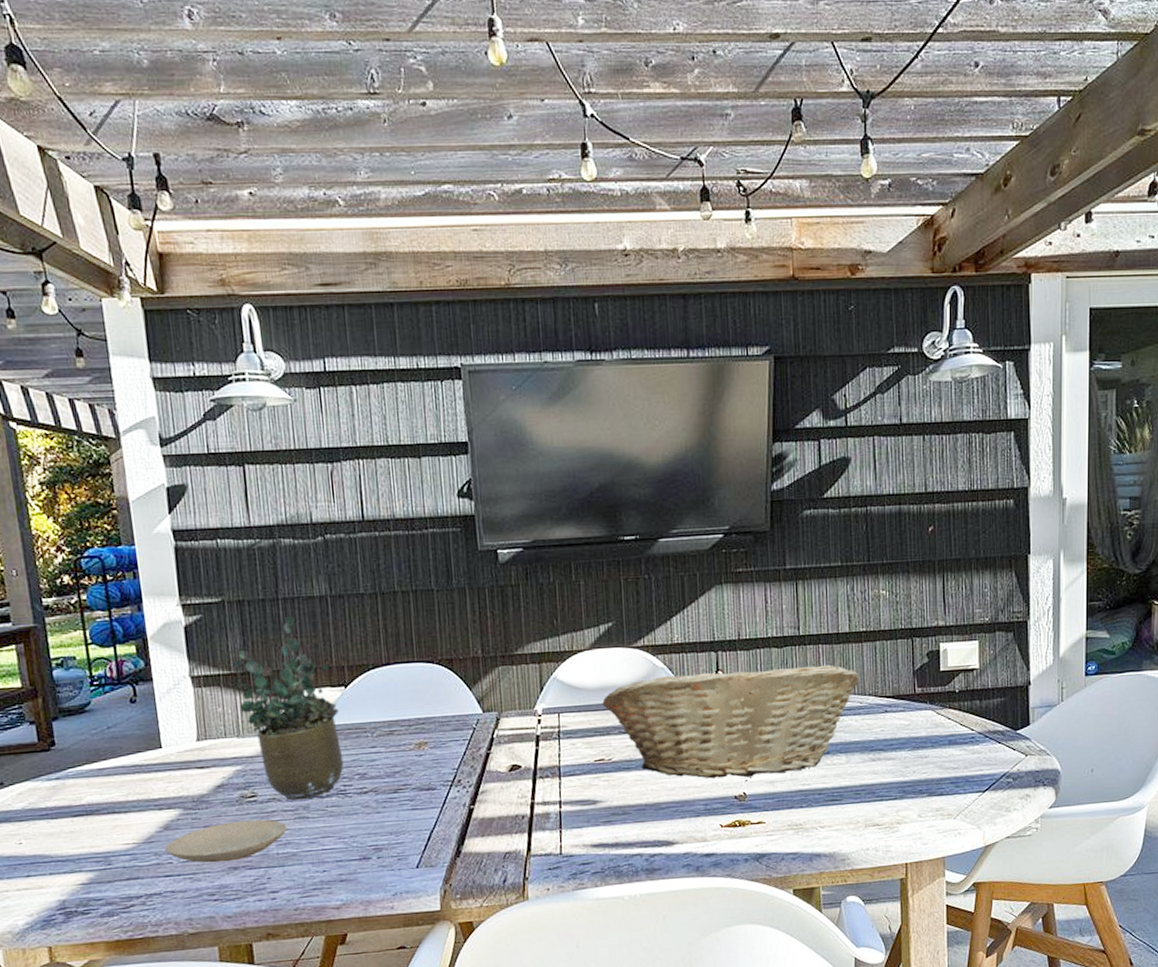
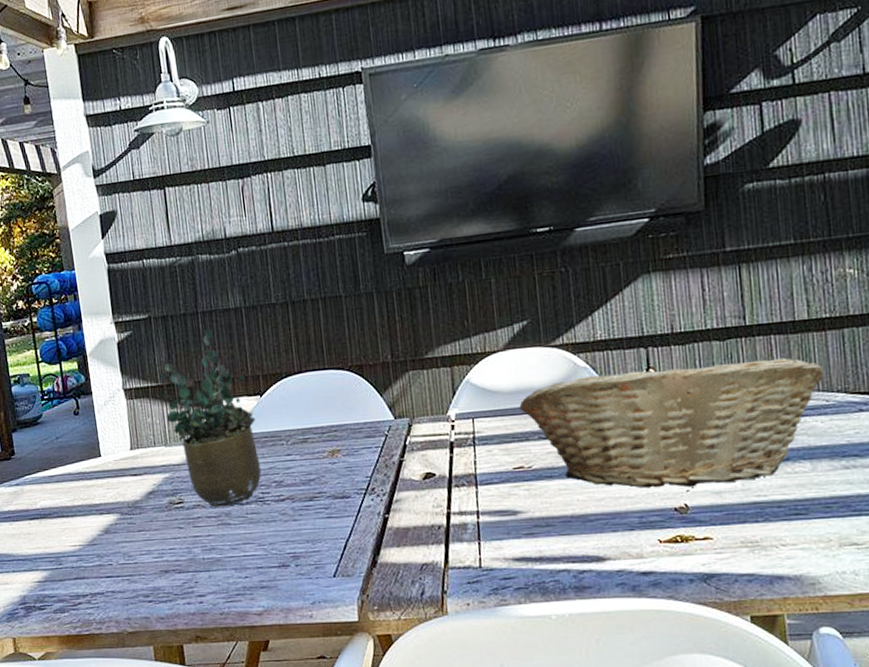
plate: present [165,819,287,863] -> none [105,525,211,566]

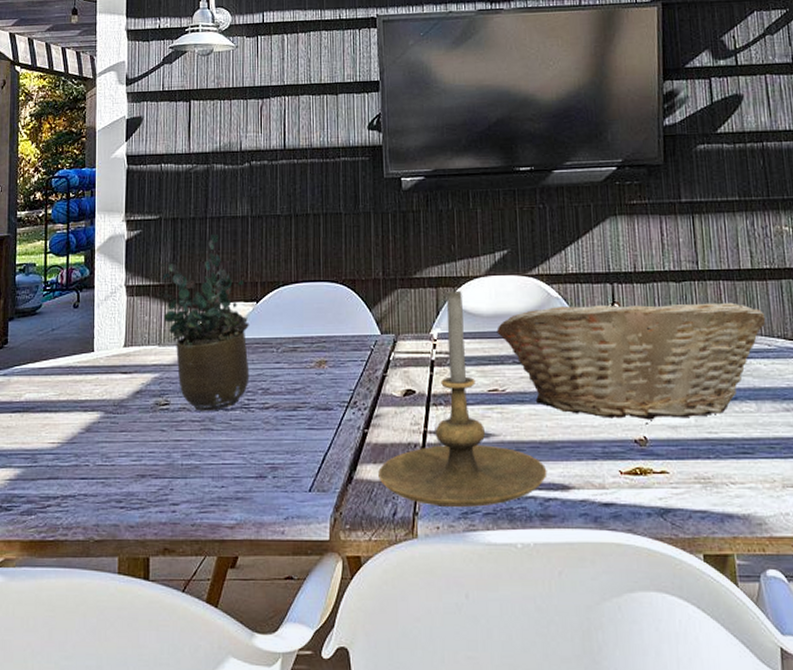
candle holder: none [402,366,580,584] -> present [378,289,547,507]

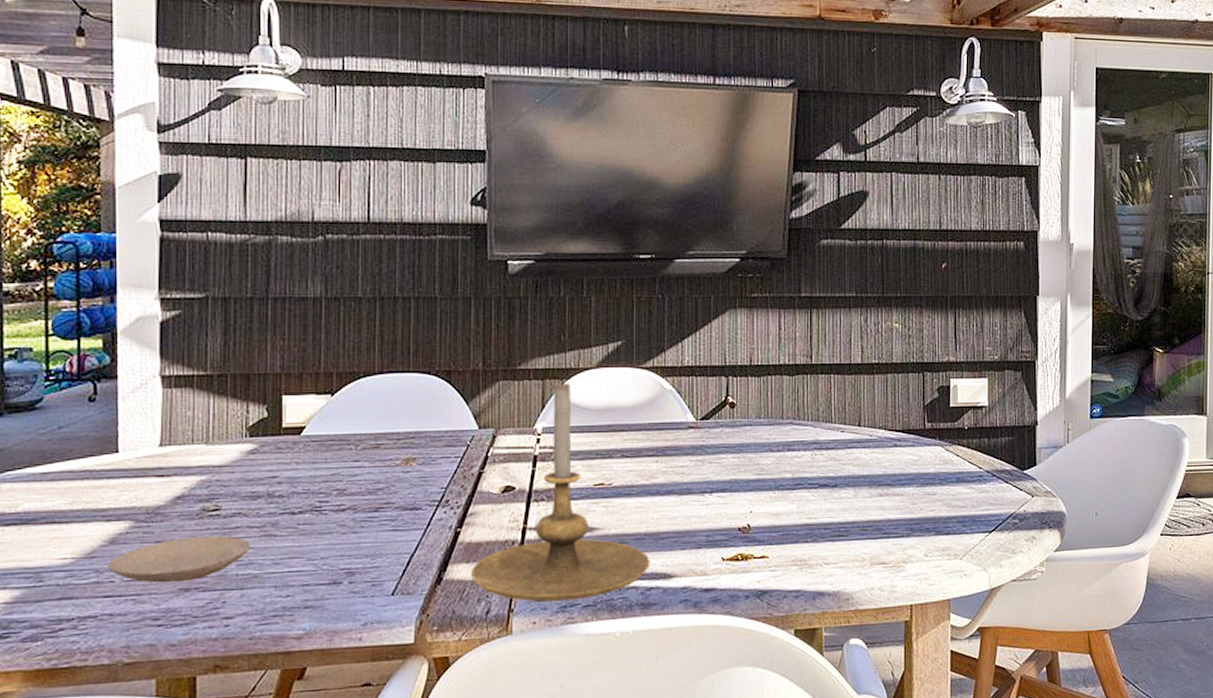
plate: none [84,428,193,469] -> present [108,536,251,583]
potted plant: present [156,233,250,411] -> none [201,316,322,516]
fruit basket: present [496,300,766,420] -> none [606,393,870,509]

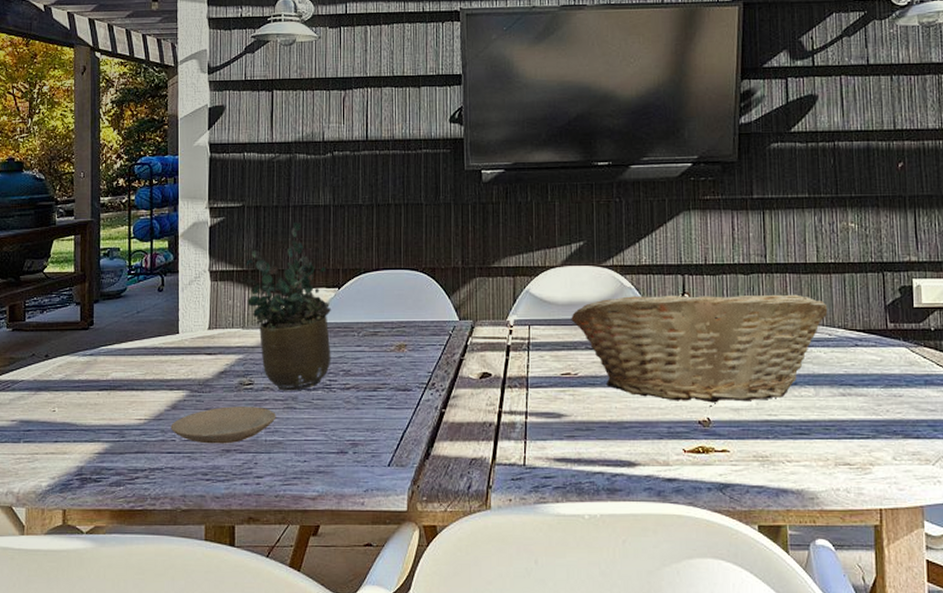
potted plant: none [201,316,322,516] -> present [239,221,331,391]
candle holder: present [471,381,650,602] -> none [455,278,615,481]
fruit basket: none [606,393,870,509] -> present [571,290,828,403]

